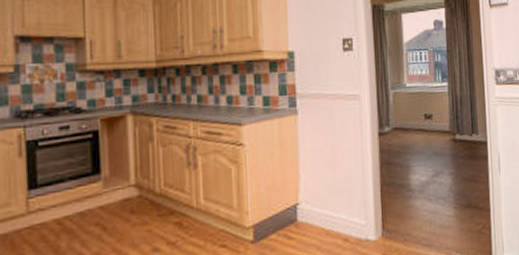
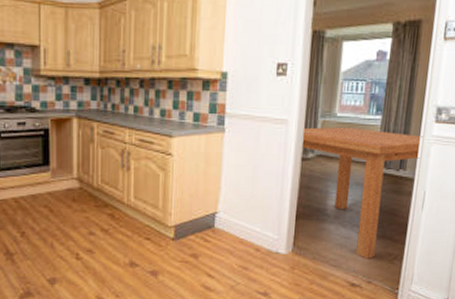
dining table: none [377,96,489,233] -> present [303,126,423,259]

